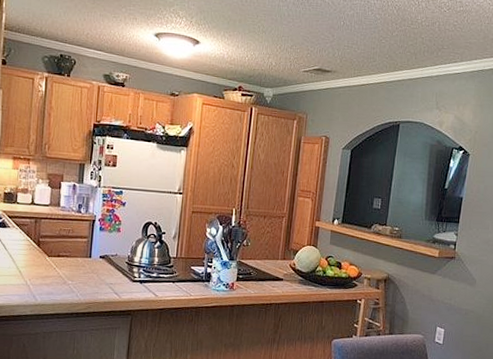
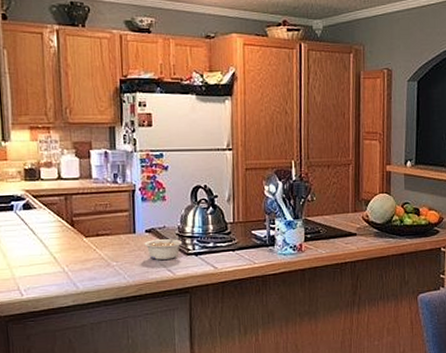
legume: none [97,263,131,284] -> present [144,235,183,260]

